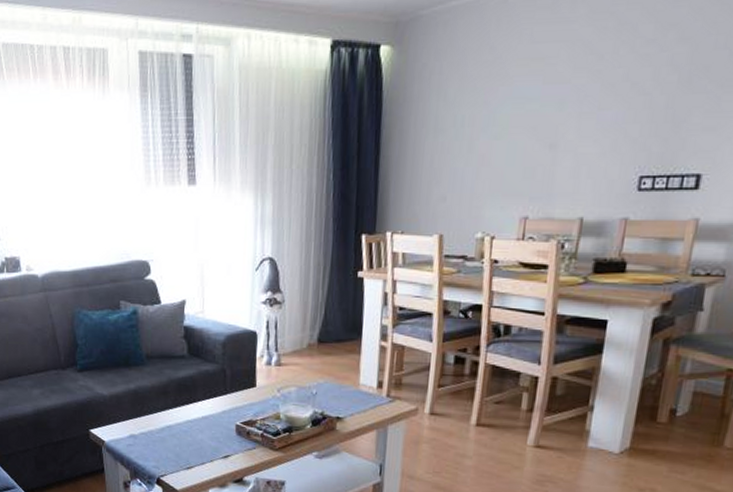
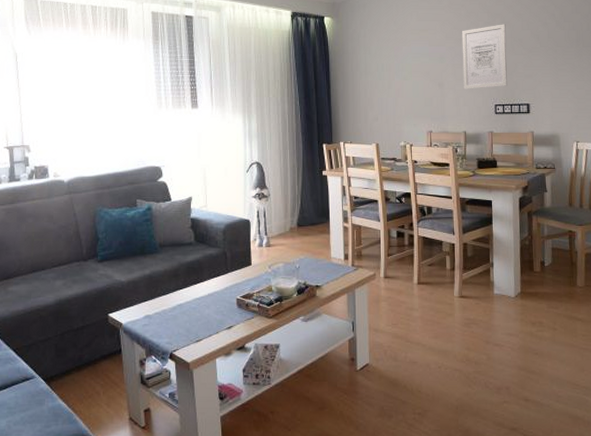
wall art: none [590,41,685,152] -> present [461,24,507,89]

